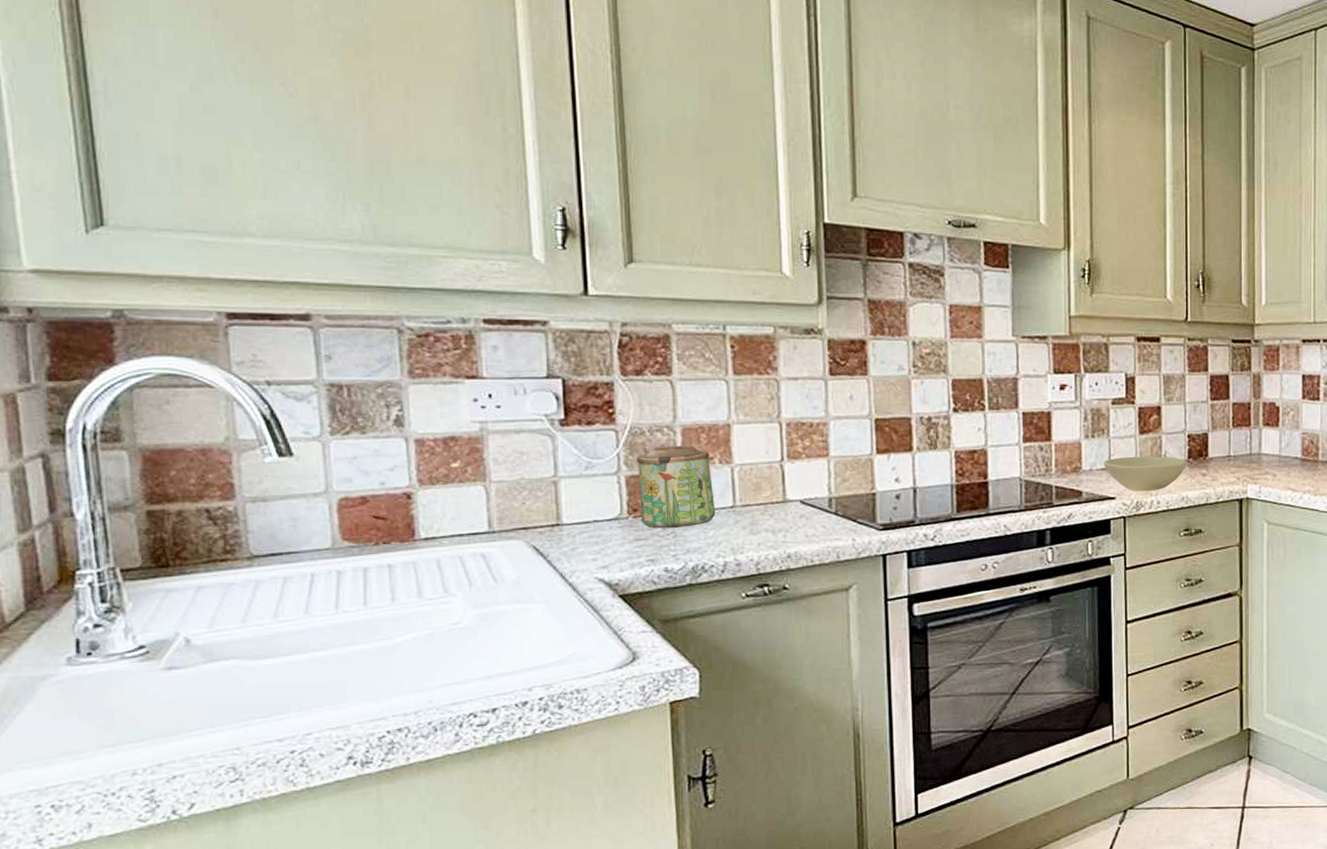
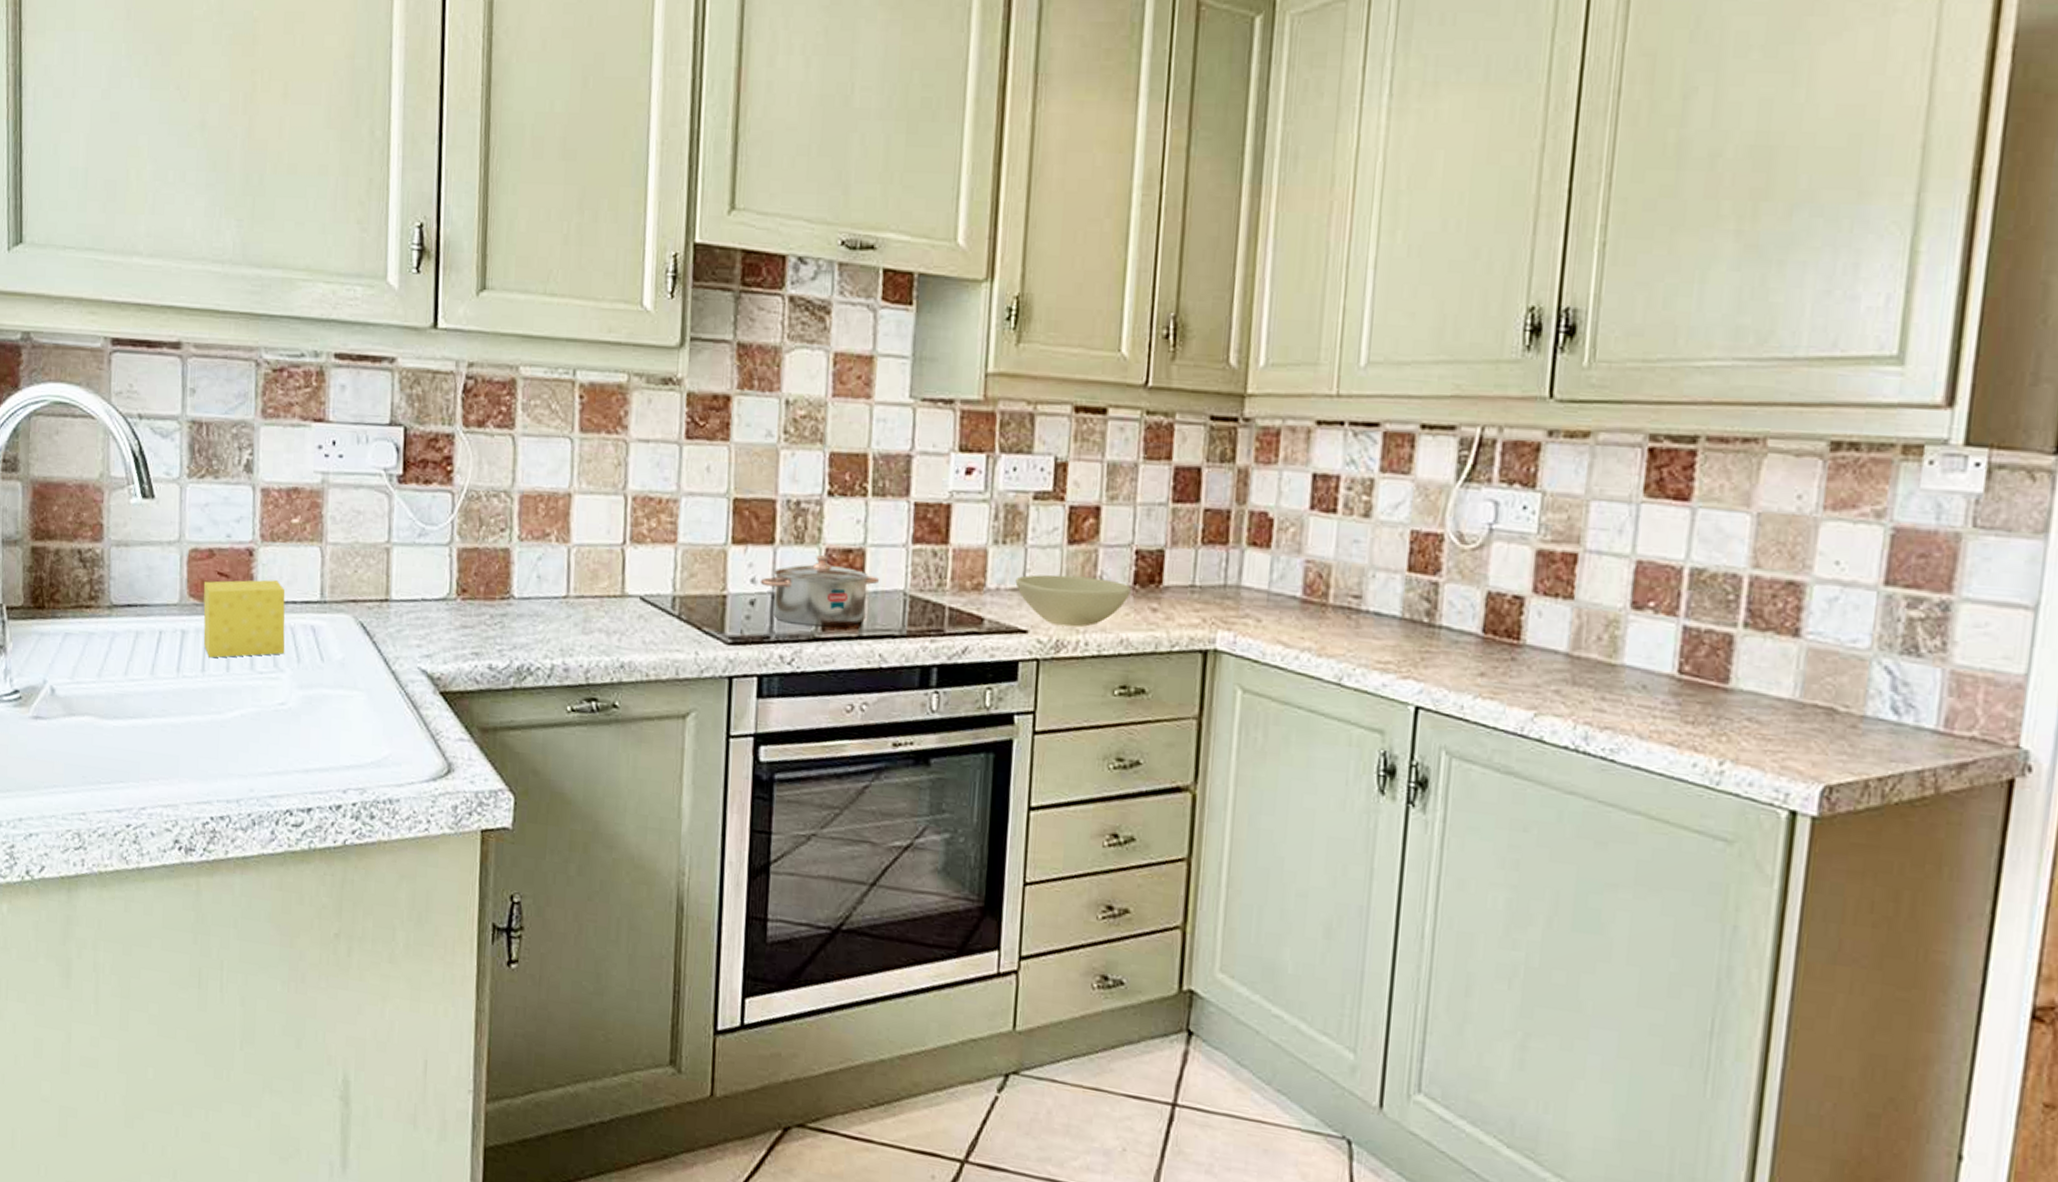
sponge: none [358,518,455,592] -> present [203,579,286,658]
canister: present [636,445,716,529] -> none [469,515,548,617]
cooking pot: none [903,456,1000,510] -> present [760,554,880,627]

